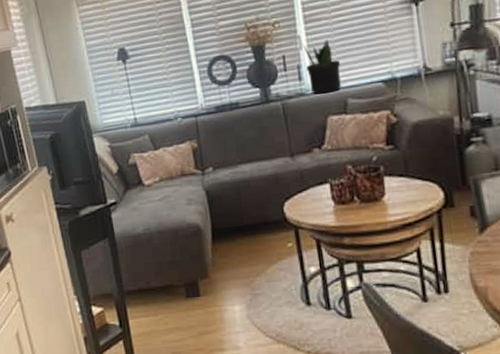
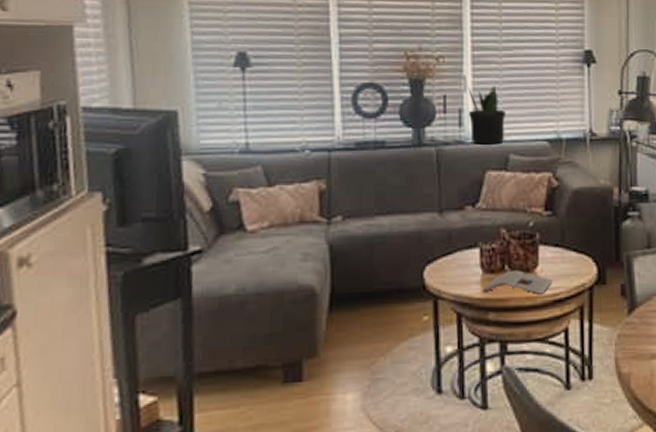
magazine: none [336,200,401,221] -> present [483,270,554,295]

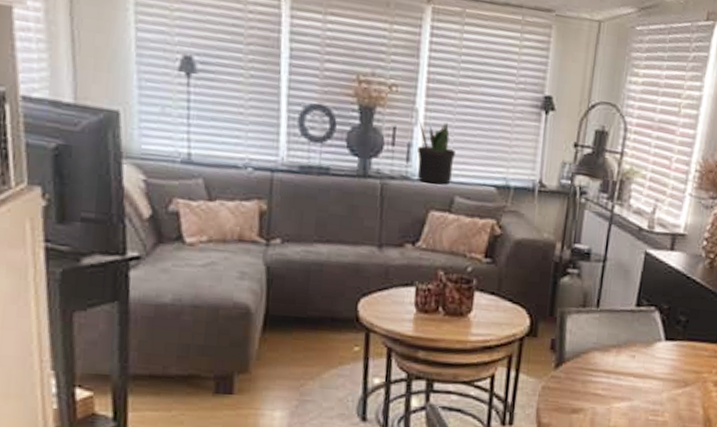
magazine: present [483,270,554,295] -> none [415,312,486,340]

